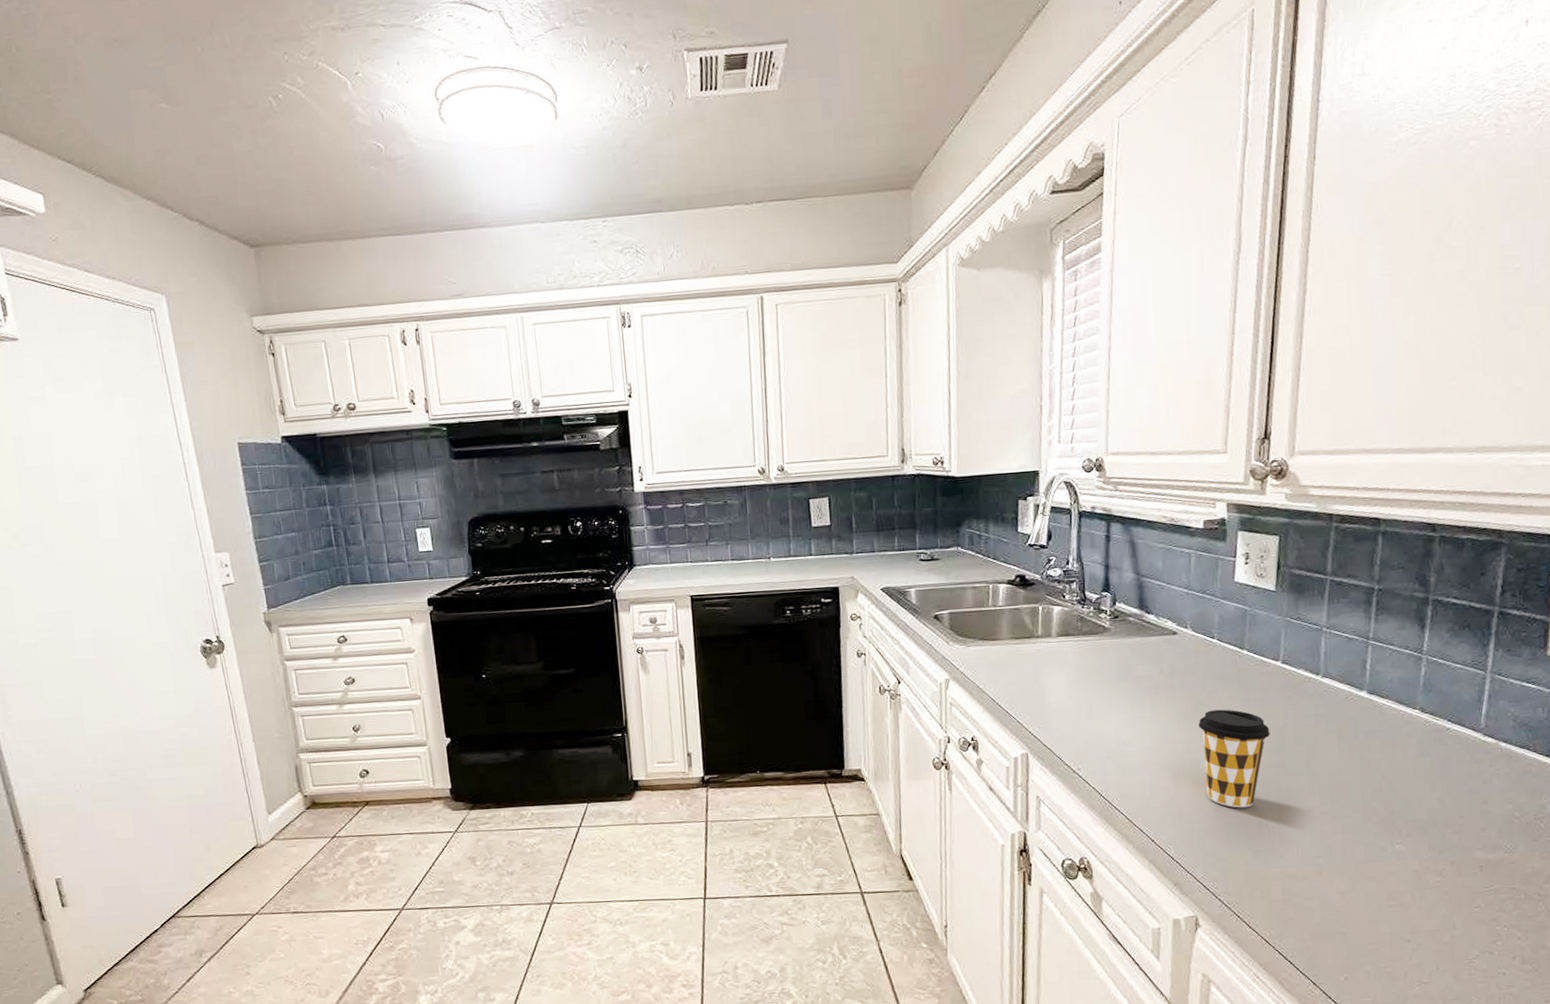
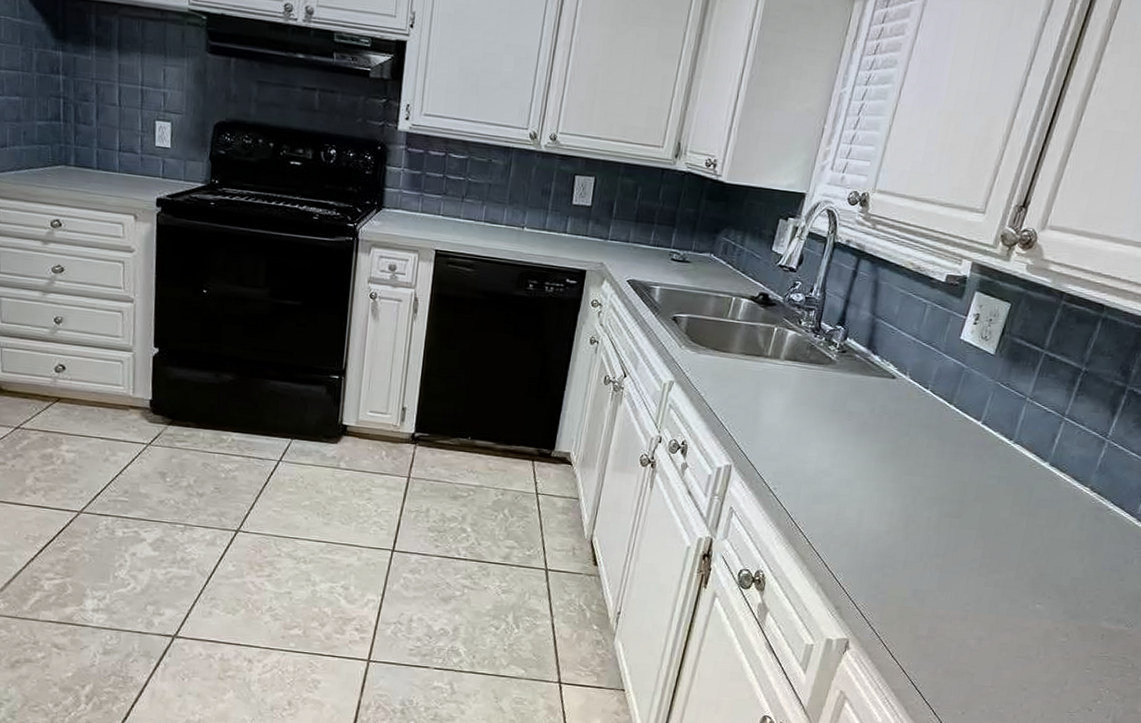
coffee cup: present [1198,709,1270,808] -> none [884,455,956,550]

